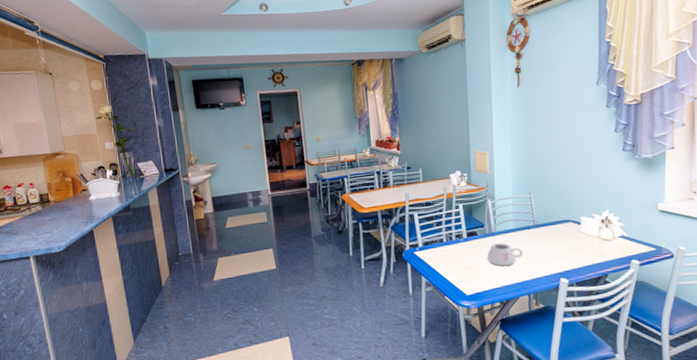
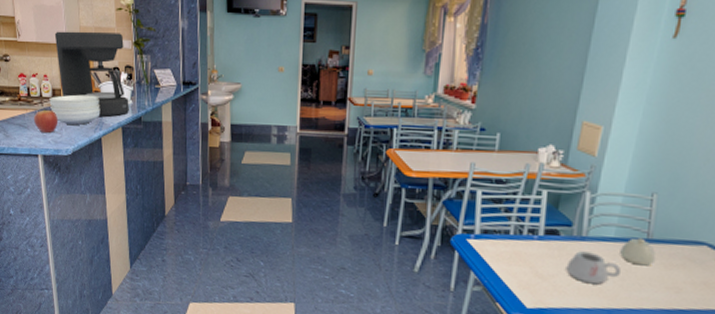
fruit: none [21,213,48,235] -> present [33,109,59,133]
coffee maker: none [37,137,118,212] -> present [54,31,129,118]
bowl: none [37,193,90,224] -> present [49,94,101,126]
sugar bowl: none [519,225,543,246] -> present [620,238,657,266]

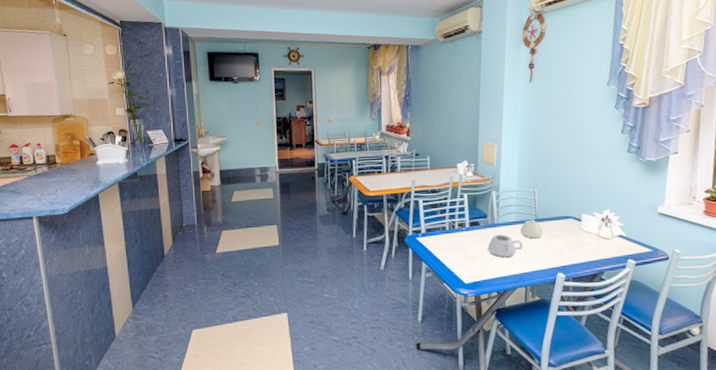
fruit: present [33,109,59,133] -> none [26,174,54,196]
bowl: present [49,94,101,126] -> none [43,157,97,187]
coffee maker: present [54,31,129,118] -> none [47,102,125,177]

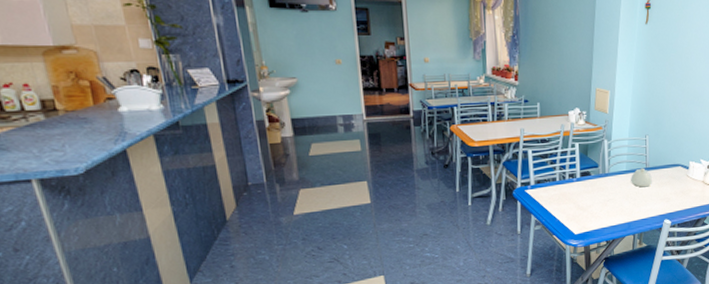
cup: present [487,234,523,258] -> none [598,184,632,207]

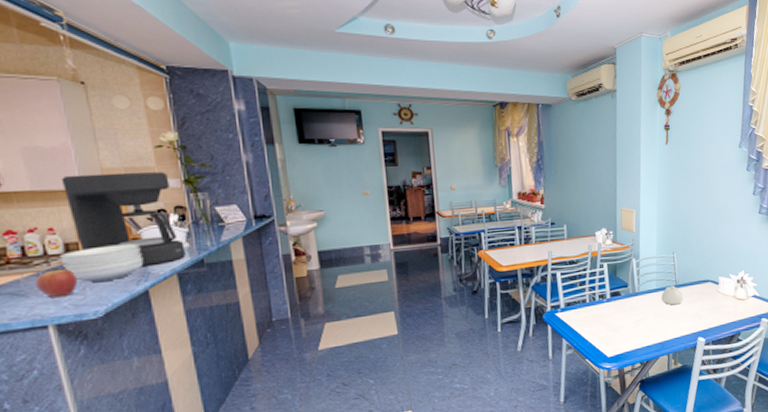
fruit: none [14,125,58,152] -> present [34,268,79,297]
coffee maker: none [31,30,161,127] -> present [61,172,186,268]
bowl: none [37,102,121,141] -> present [60,243,144,283]

